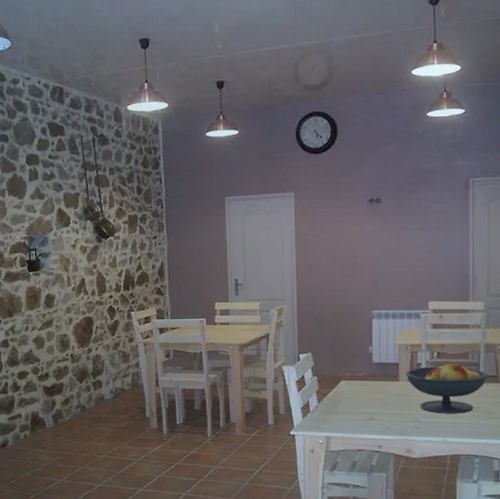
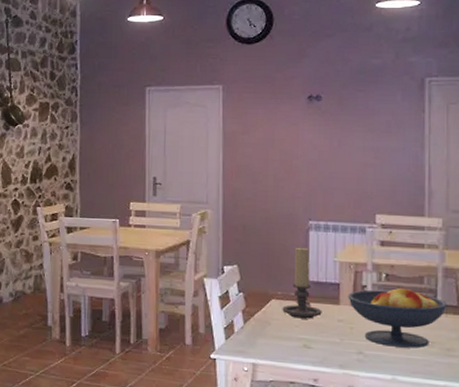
candle holder: none [350,333,384,395] -> present [282,247,322,319]

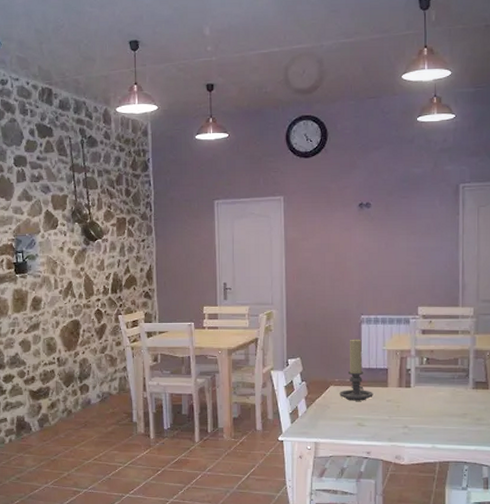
fruit bowl: present [348,286,447,348] -> none [395,368,478,420]

